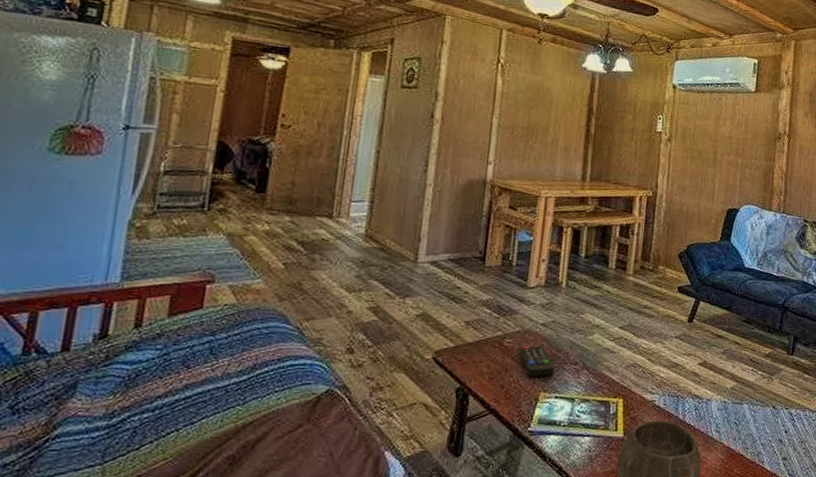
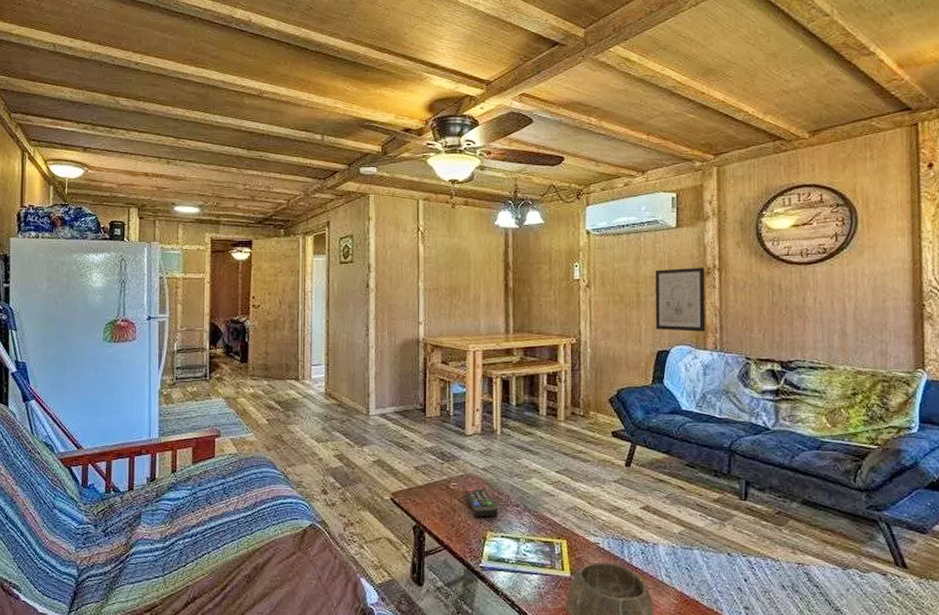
wall art: none [728,130,777,193] -> present [655,267,706,332]

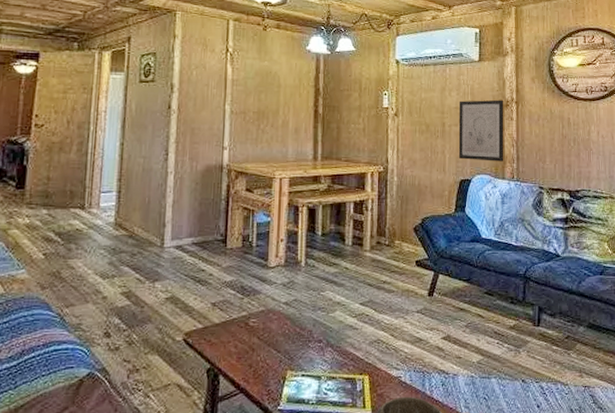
remote control: present [465,489,497,518] -> none [265,324,299,356]

